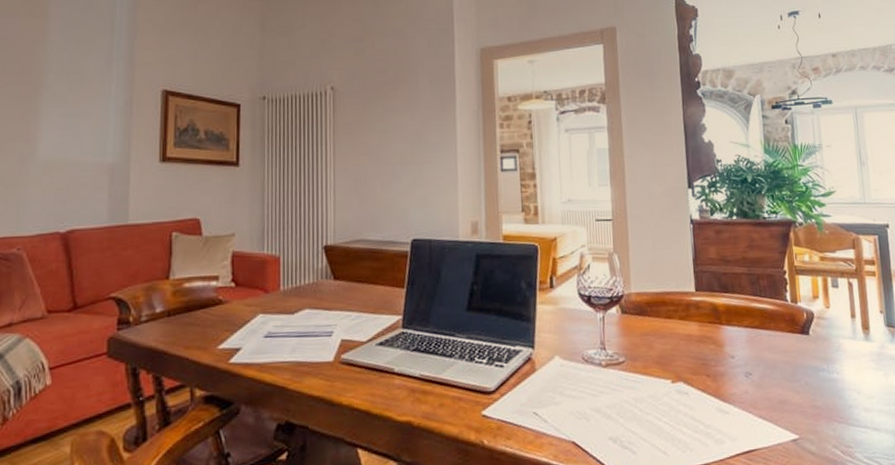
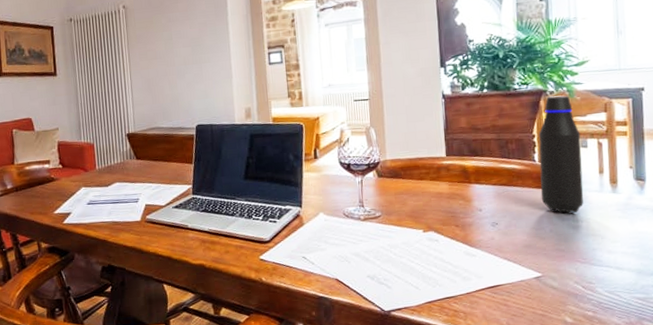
water bottle: none [789,228,838,363] -> present [538,95,584,213]

